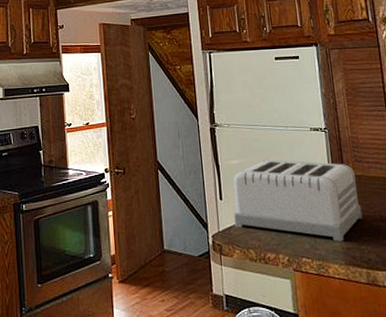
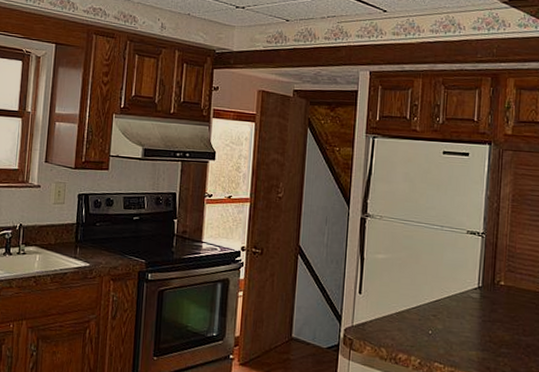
toaster: present [233,159,363,242] -> none [370,258,506,351]

